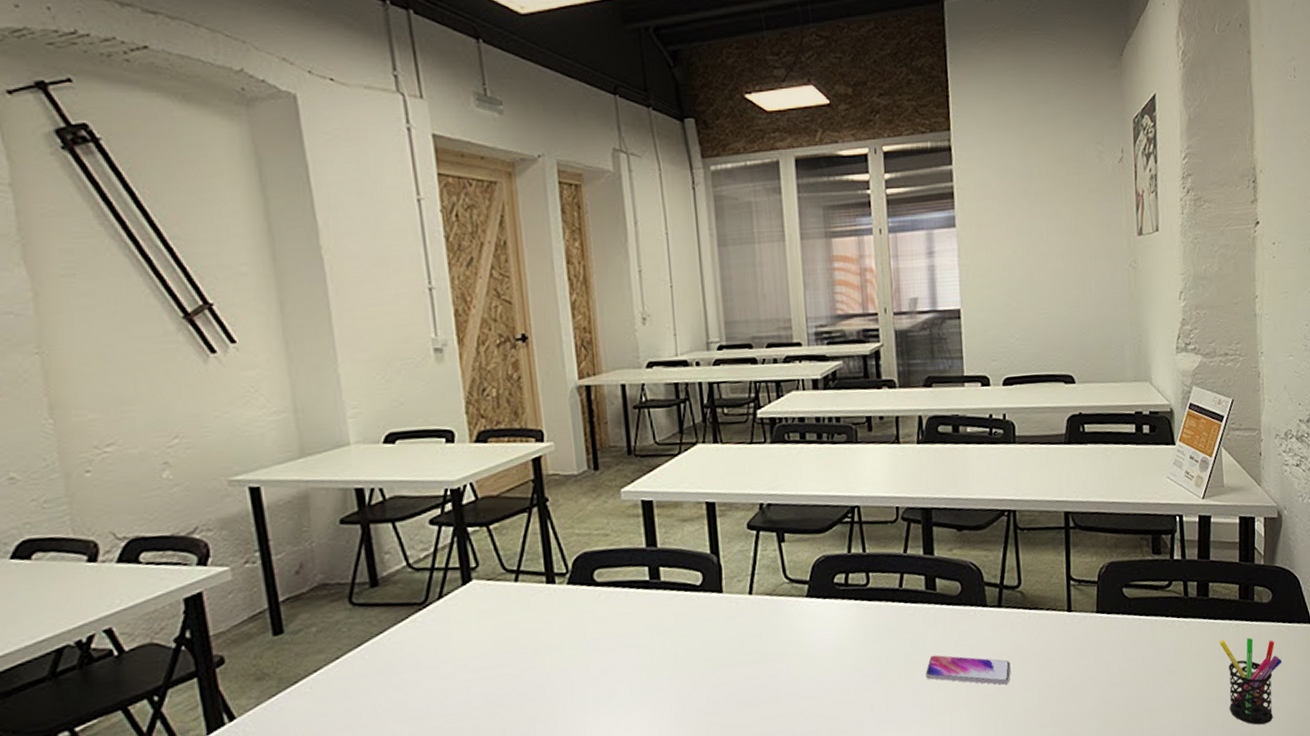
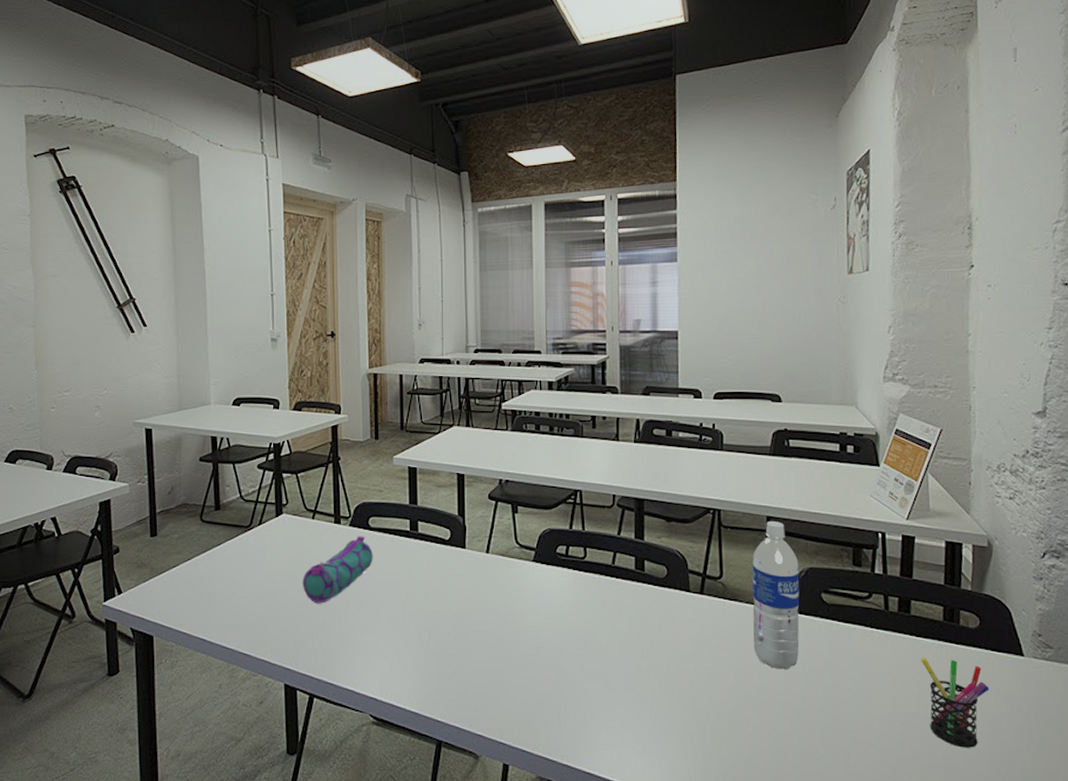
pencil case: none [507,594,603,689] -> present [302,536,373,604]
smartphone: present [925,654,1011,685] -> none [631,628,710,664]
water bottle: none [1051,516,1103,676] -> present [752,521,800,669]

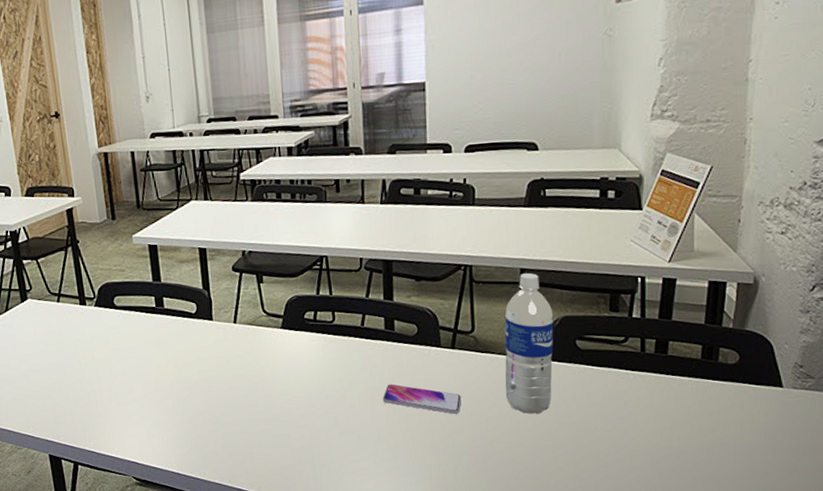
pencil case: present [302,536,373,604] -> none [54,315,122,381]
smartphone: none [631,628,710,664] -> present [382,384,461,414]
pen holder: present [921,658,990,748] -> none [676,394,745,475]

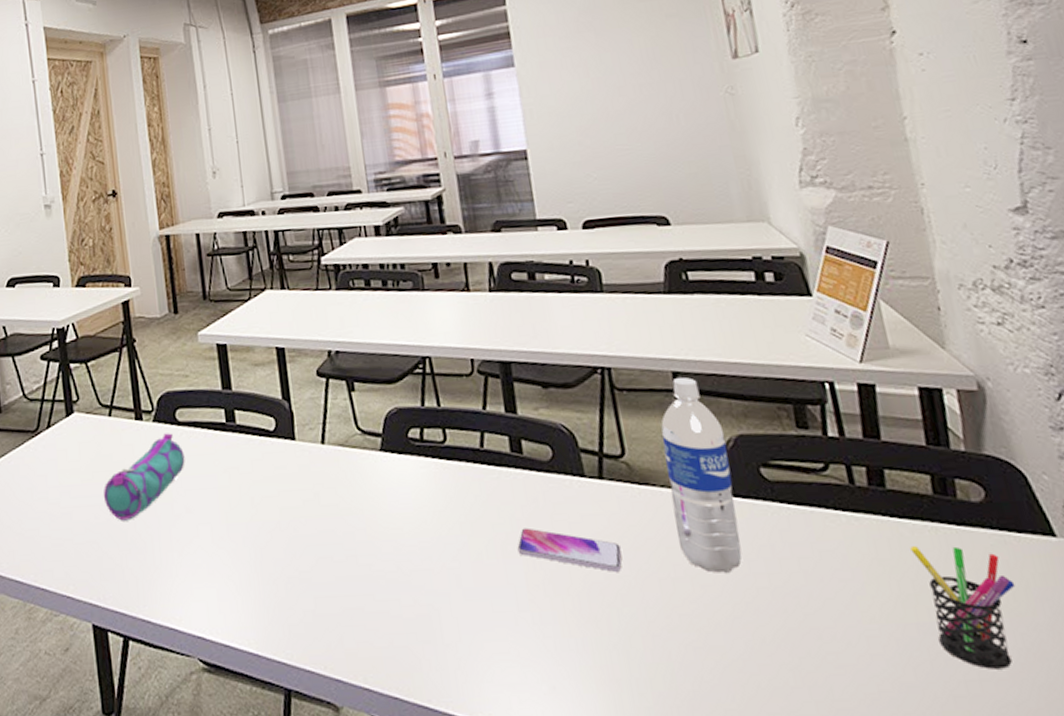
pencil case: none [54,315,122,381] -> present [103,433,185,521]
pen holder: none [676,394,745,475] -> present [910,546,1016,669]

